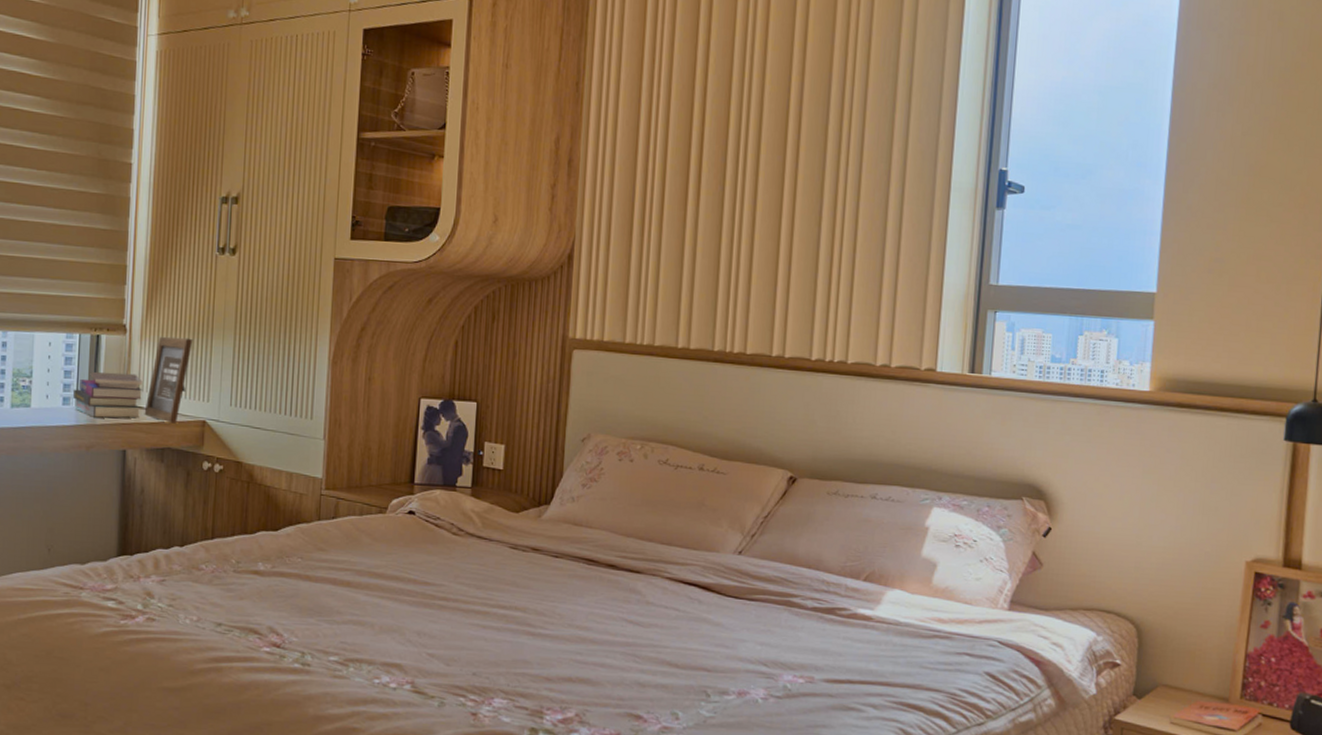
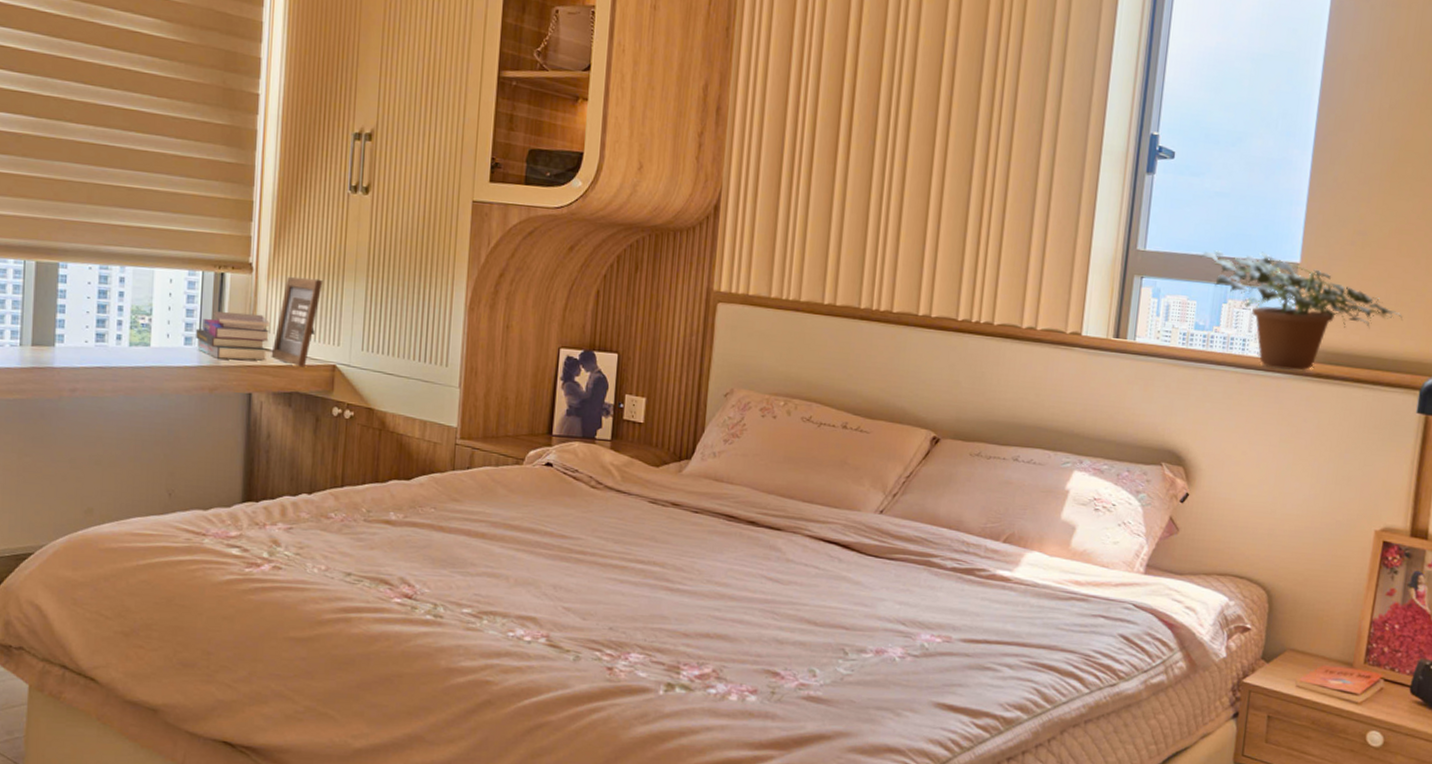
potted plant: none [1054,282,1265,401] -> present [1200,250,1403,371]

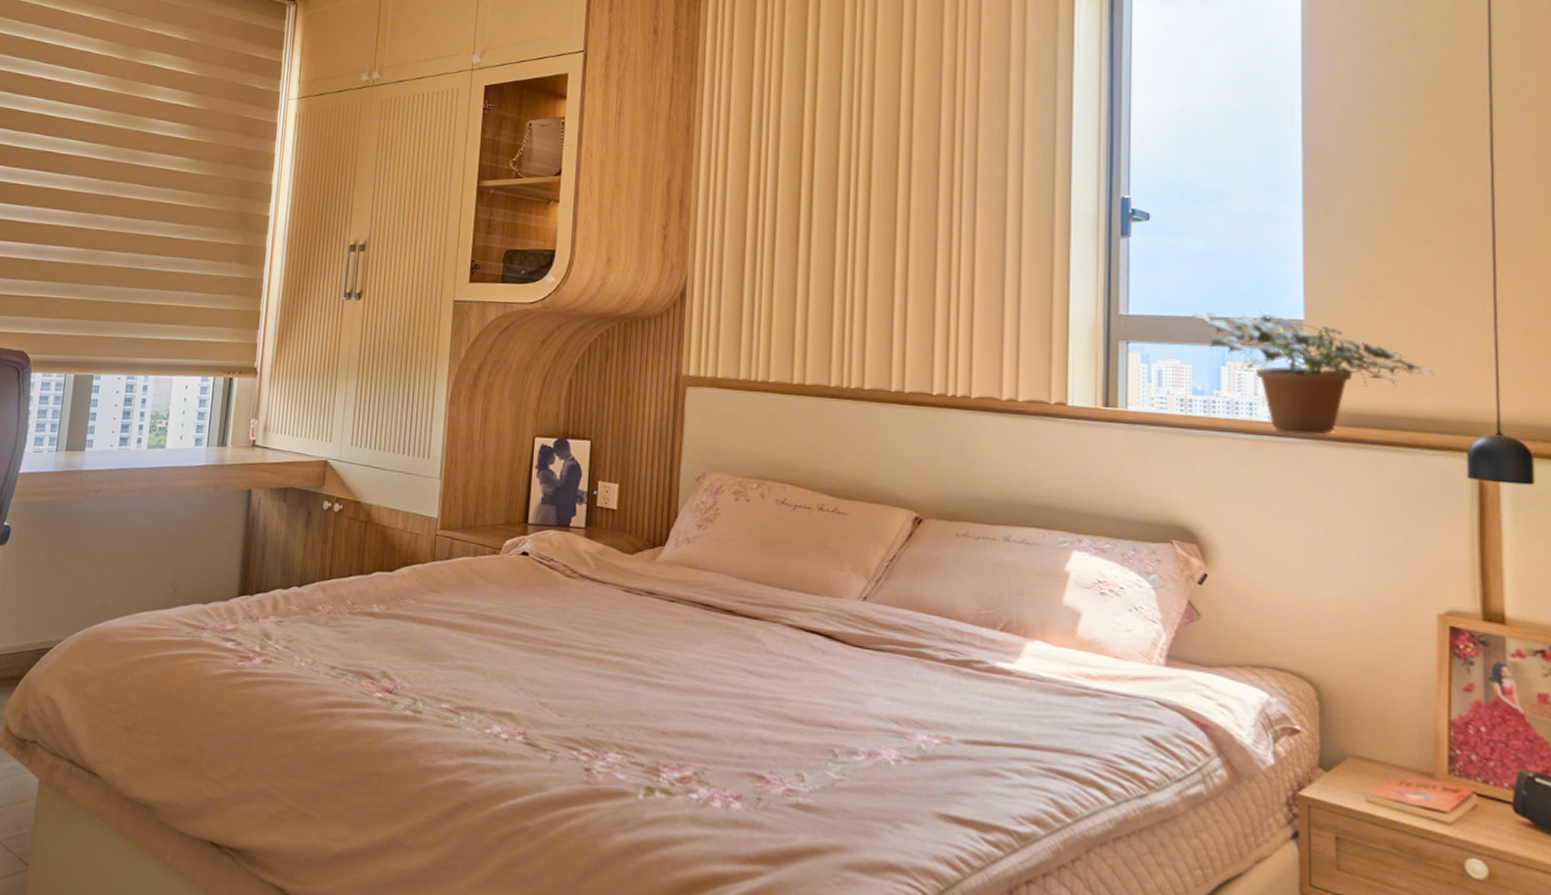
books: present [196,311,270,361] -> none [205,413,270,459]
picture frame: present [271,276,323,368] -> none [270,378,319,464]

